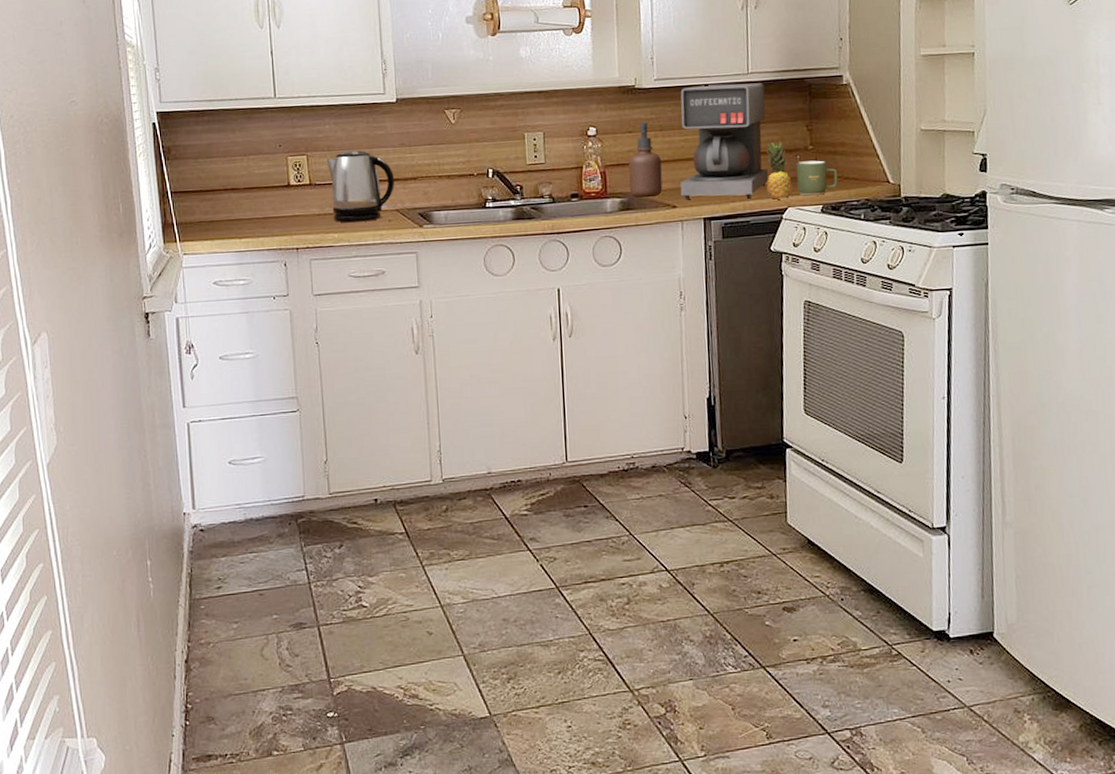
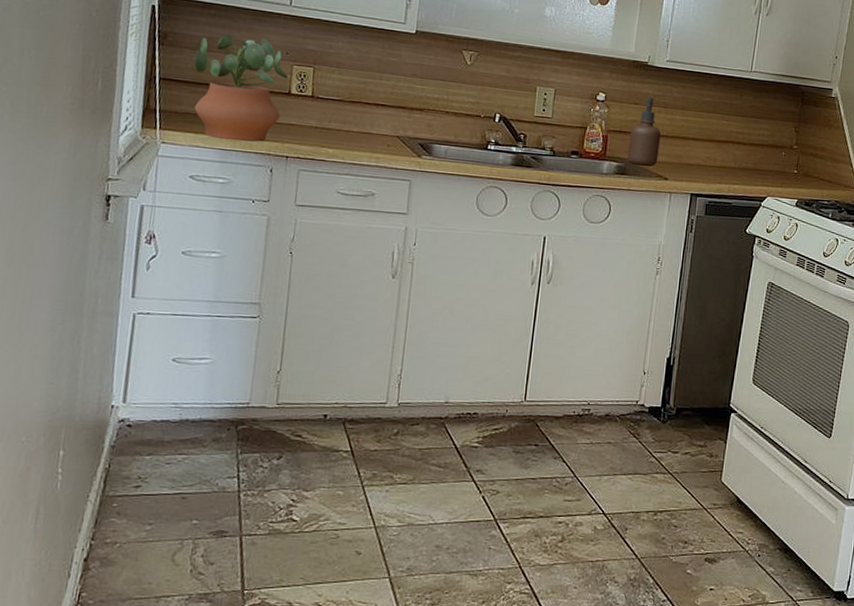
potted plant: none [198,135,285,242] -> present [193,34,288,142]
kettle: present [326,150,395,223] -> none [330,71,401,143]
coffee maker: present [680,82,769,199] -> none [673,73,764,183]
fruit: present [766,141,793,200] -> none [752,136,774,189]
mug: present [796,160,838,196] -> none [778,157,815,191]

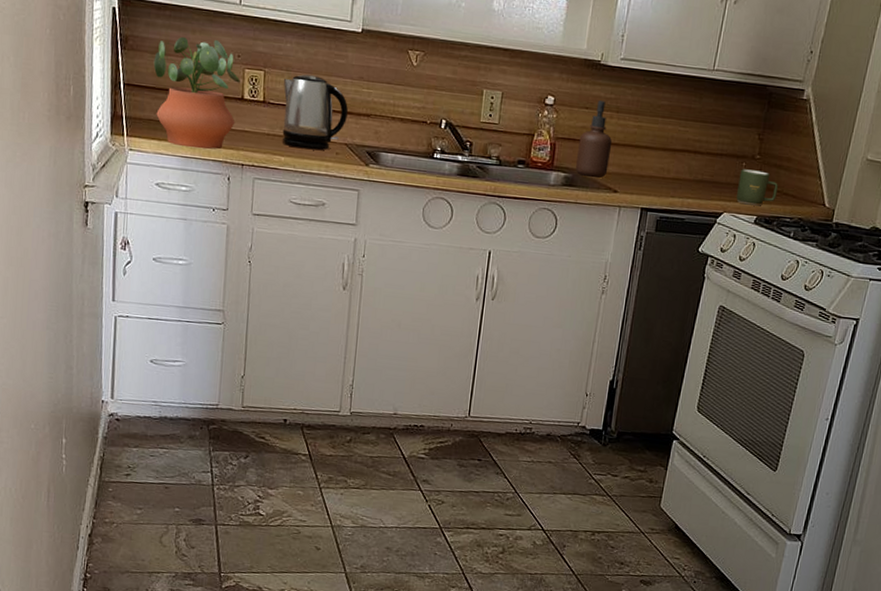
kettle: none [330,71,401,143] -> present [281,74,349,151]
mug: none [778,157,815,191] -> present [736,169,778,206]

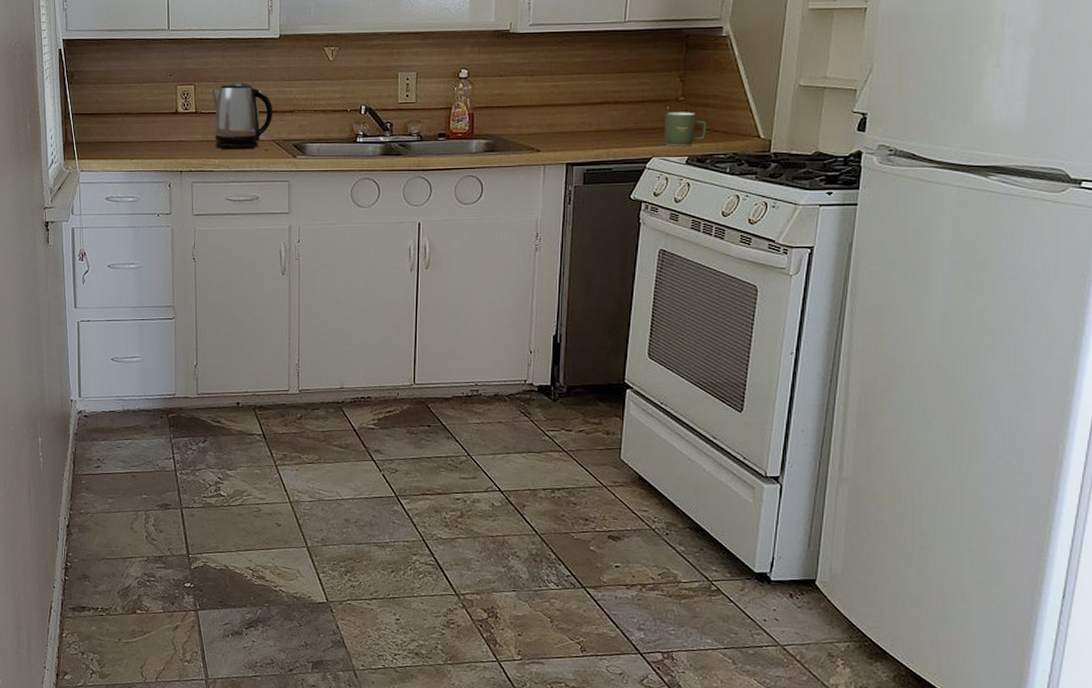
potted plant: present [153,36,240,150] -> none [97,64,173,162]
soap dispenser: present [575,100,613,179] -> none [495,67,530,141]

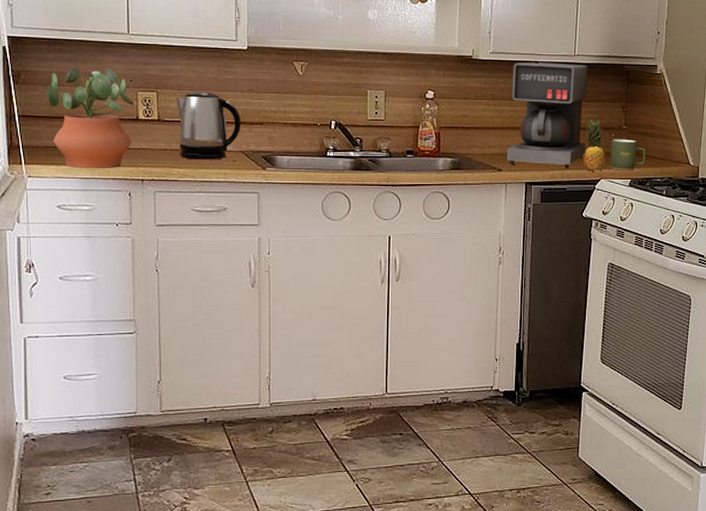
potted plant: none [97,64,173,162] -> present [47,67,134,169]
coffee maker: none [545,31,640,147] -> present [506,62,588,168]
fruit: none [633,91,659,149] -> present [584,119,606,171]

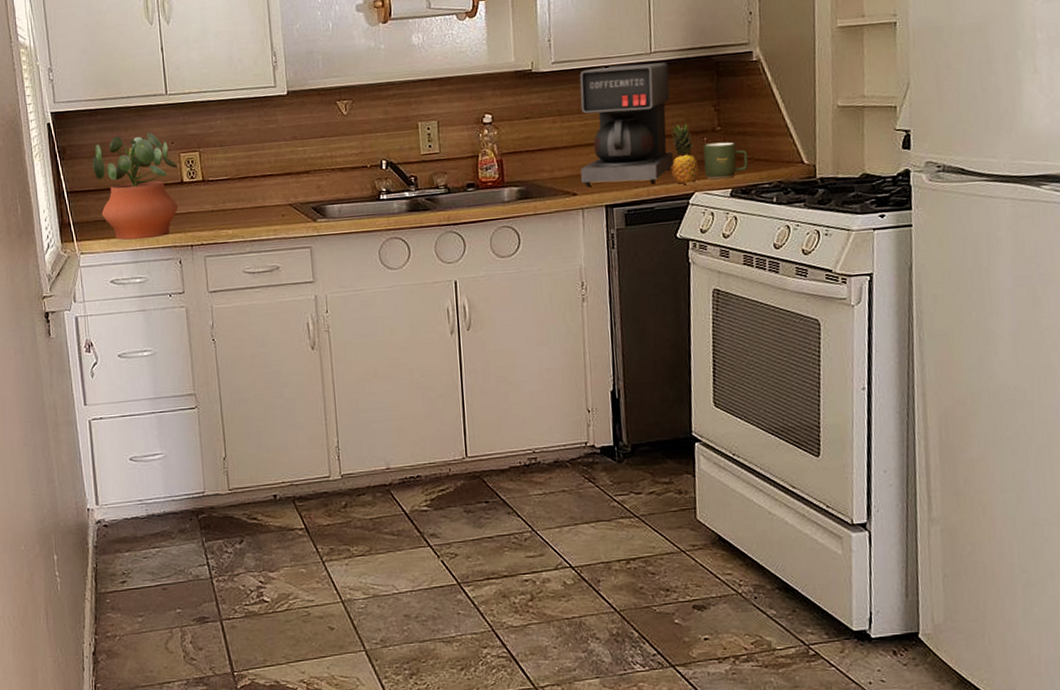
kettle: present [176,92,242,160] -> none [218,145,288,219]

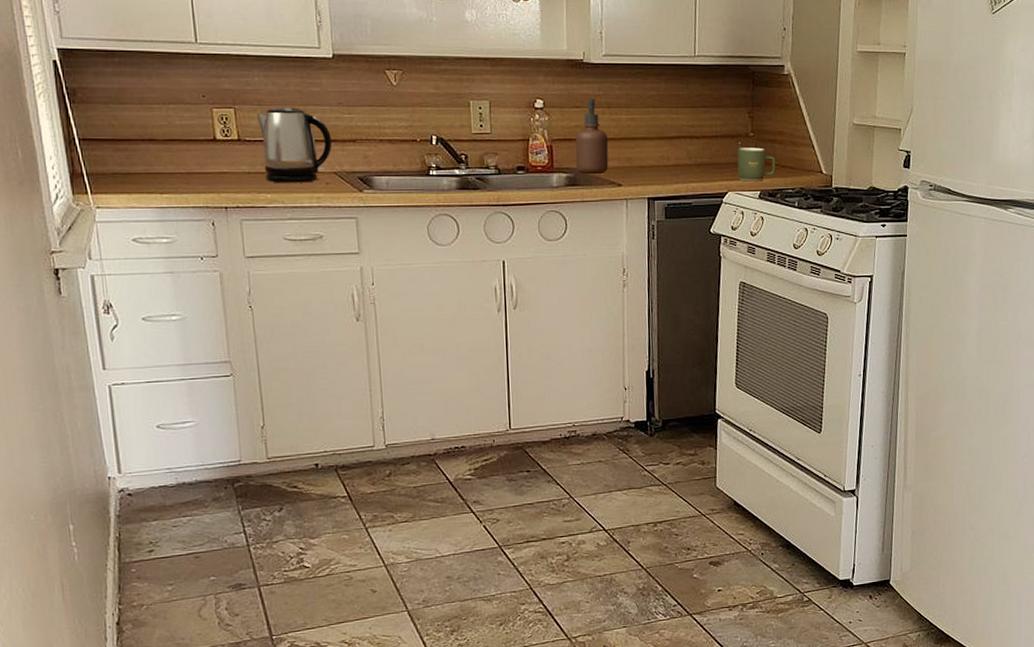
potted plant: present [92,132,179,241] -> none [109,83,211,197]
kettle: none [218,145,288,219] -> present [256,107,333,183]
soap dispenser: none [526,107,562,187] -> present [575,98,609,175]
coffee maker: present [579,62,674,186] -> none [625,65,711,181]
fruit: present [670,123,699,184] -> none [709,126,733,183]

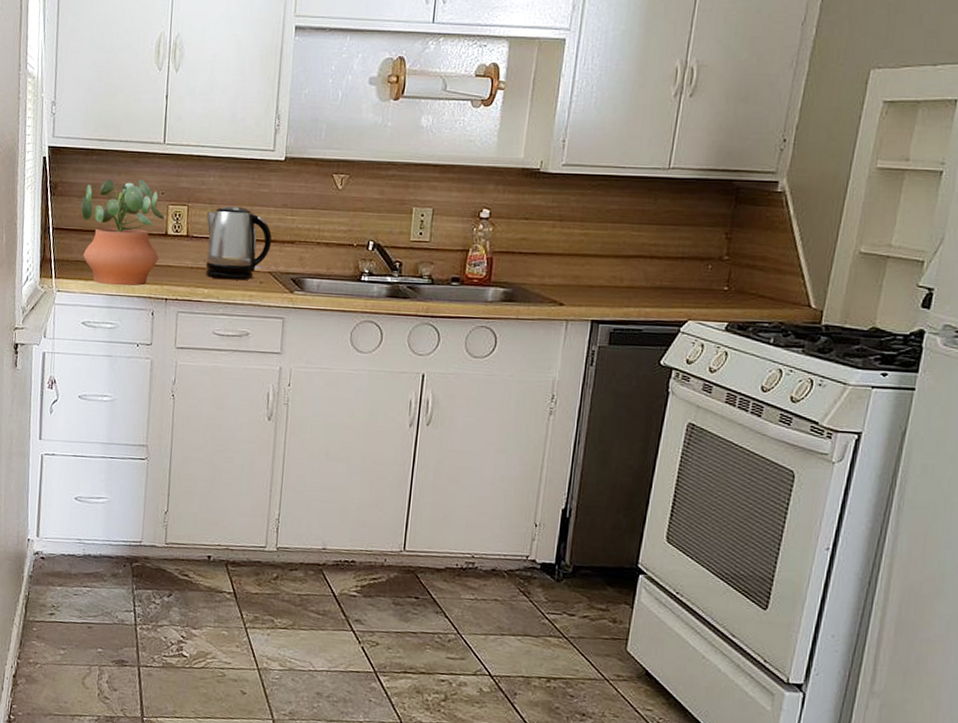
potted plant: none [109,83,211,197] -> present [81,179,164,287]
soap dispenser: present [575,98,609,175] -> none [515,210,556,292]
mug: present [737,147,776,182] -> none [702,272,752,311]

